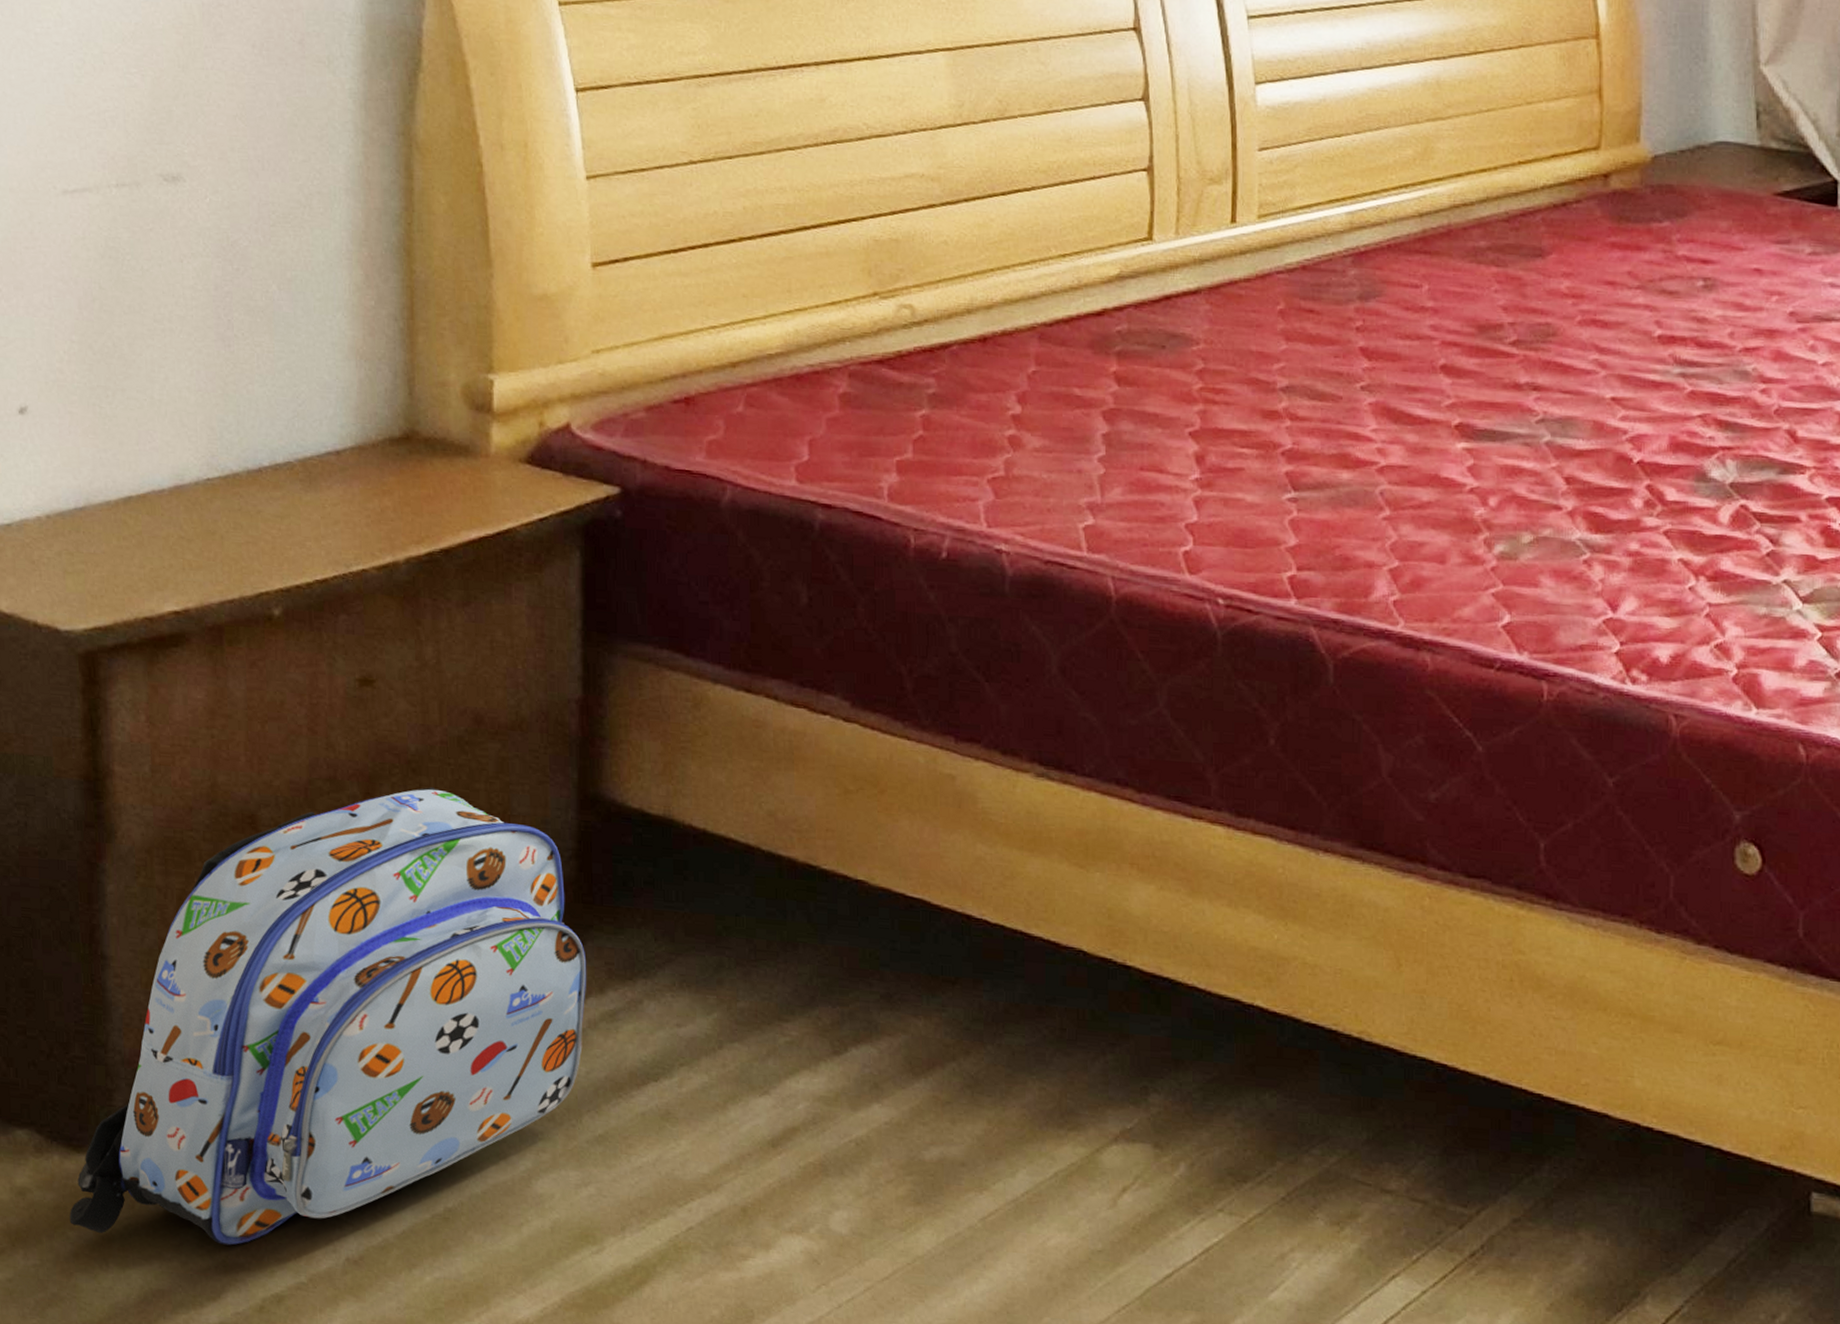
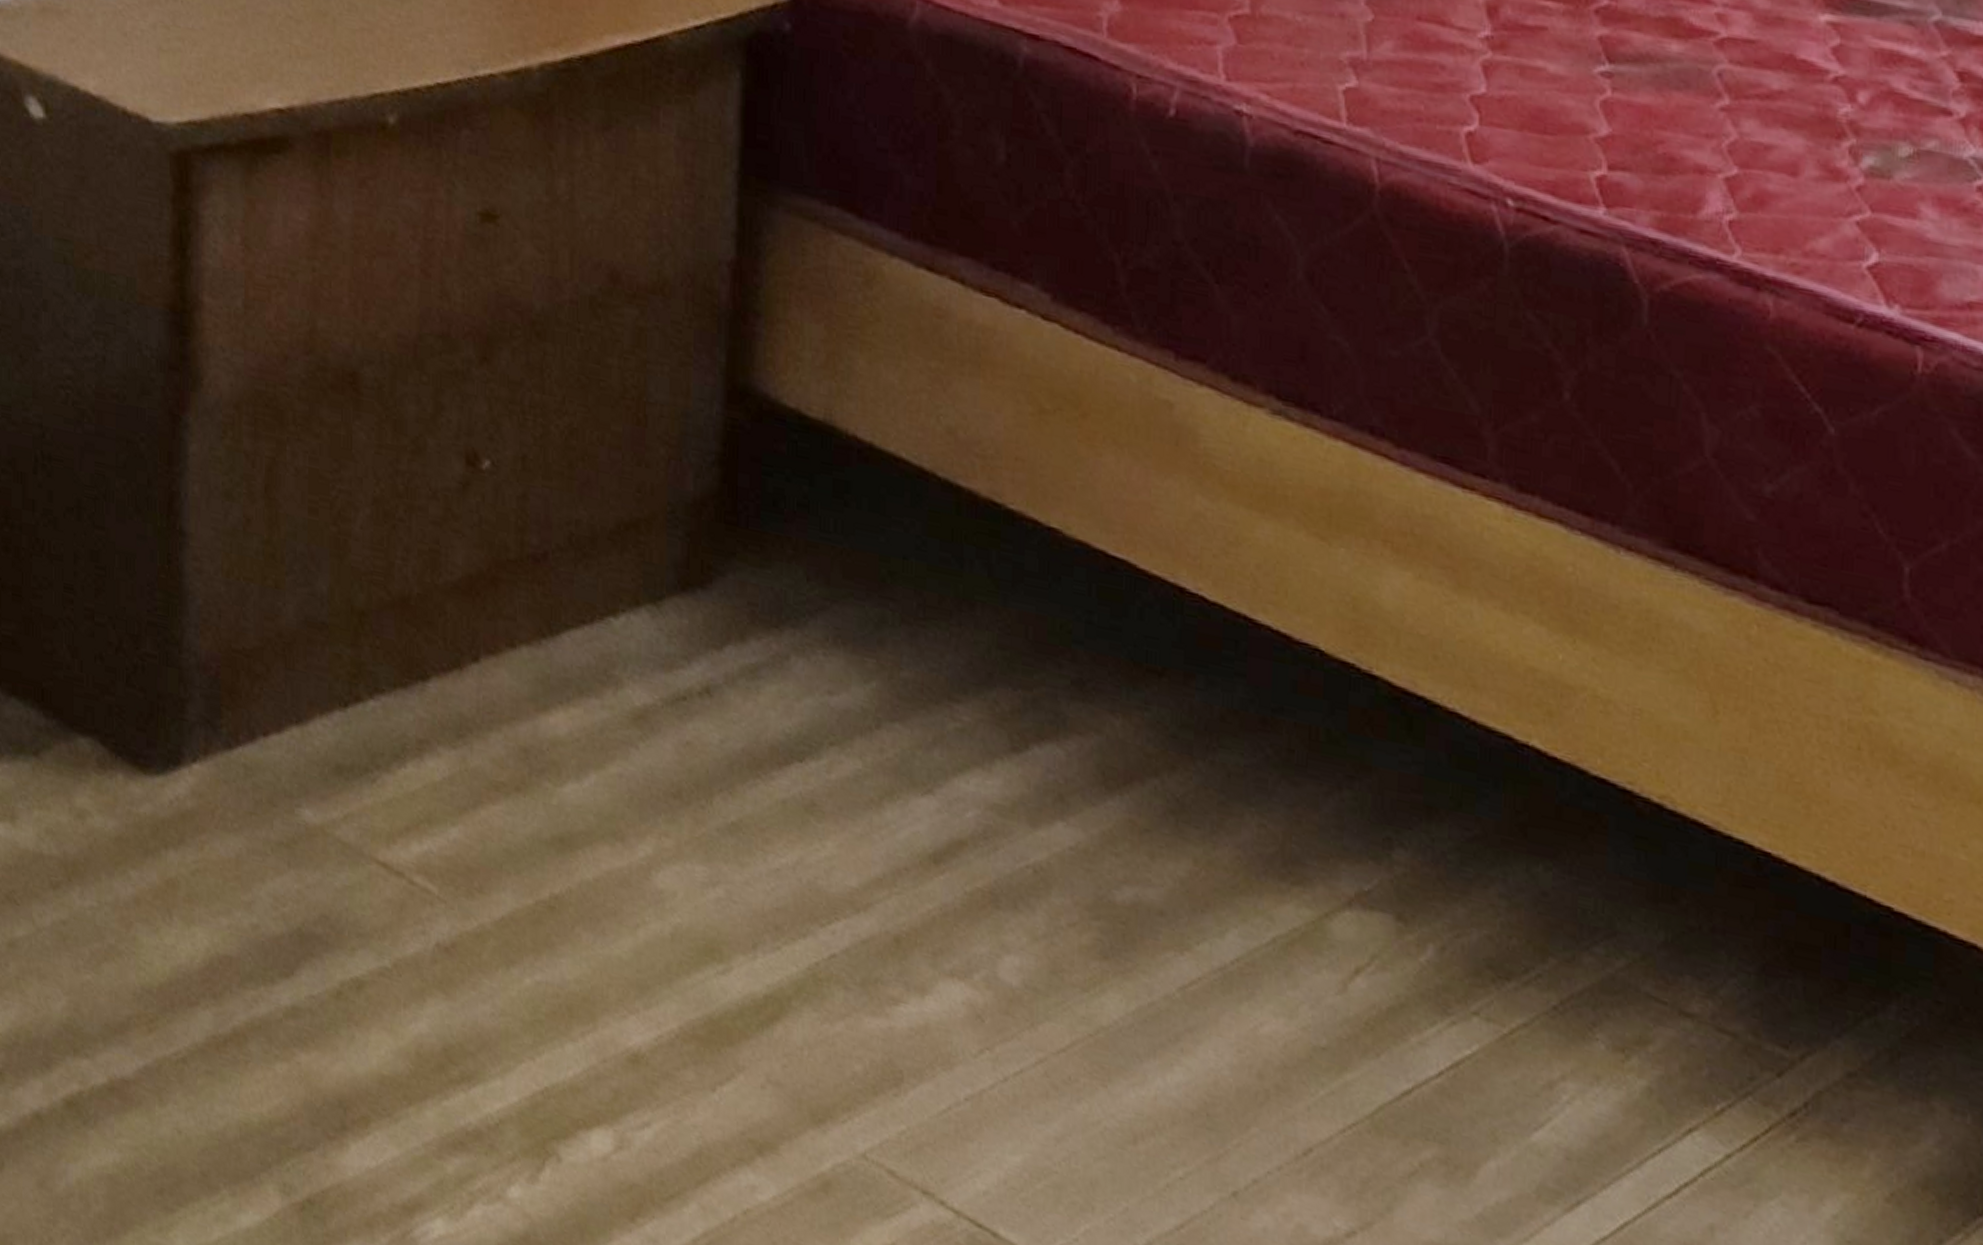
backpack: present [69,787,587,1246] -> none [132,357,727,911]

